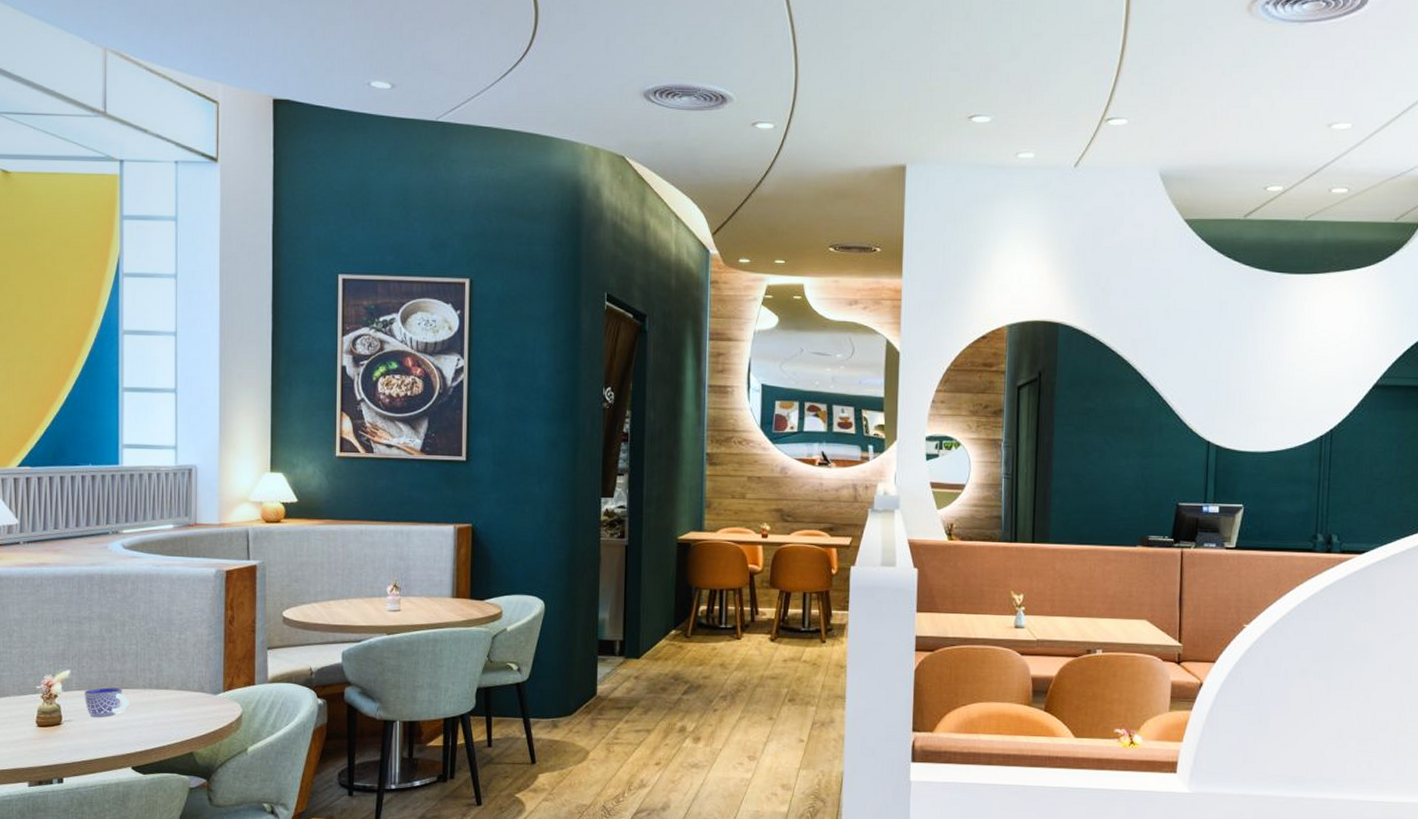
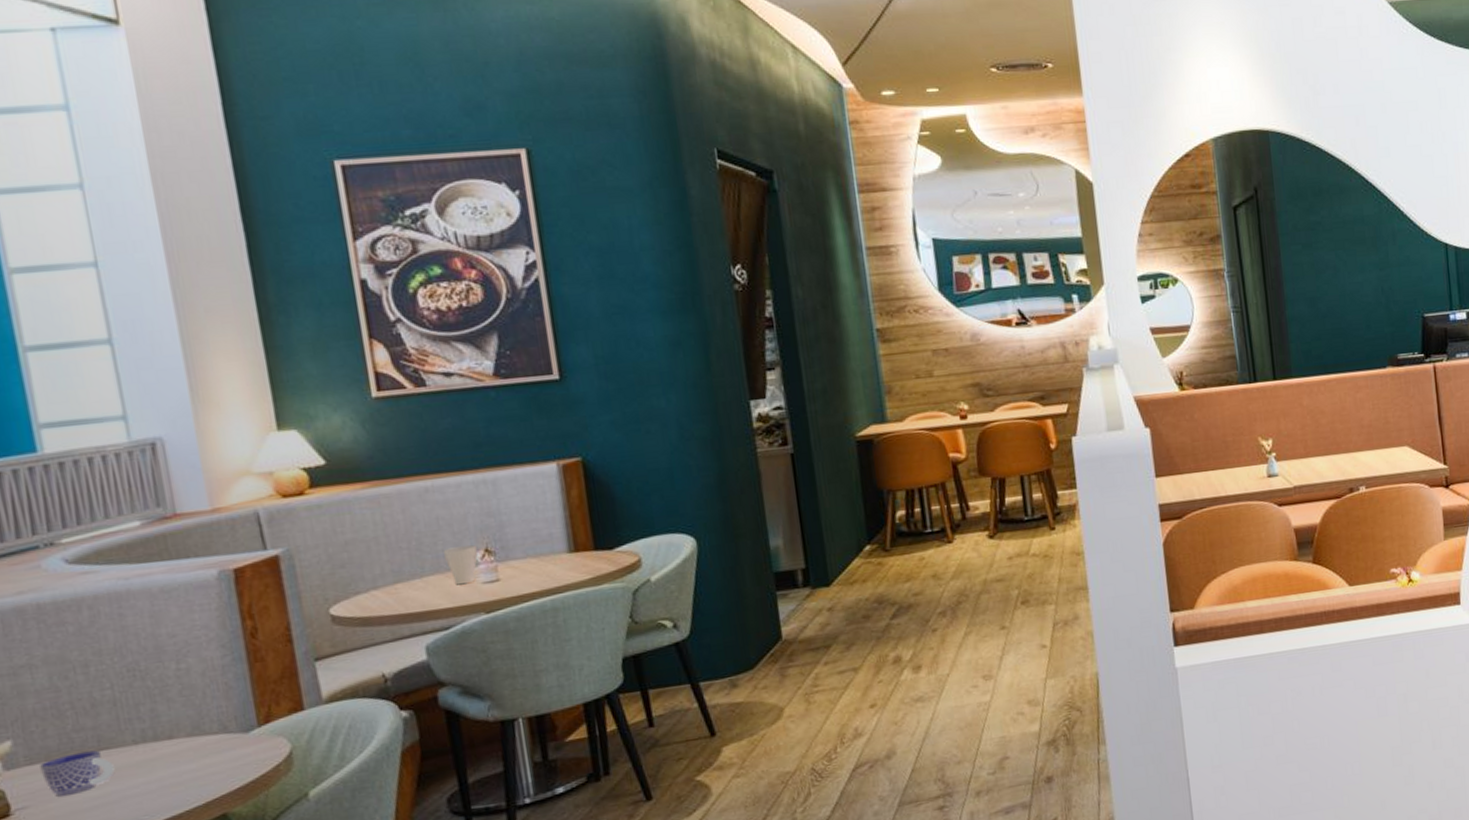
cup: none [366,579,389,610] -> present [444,544,479,585]

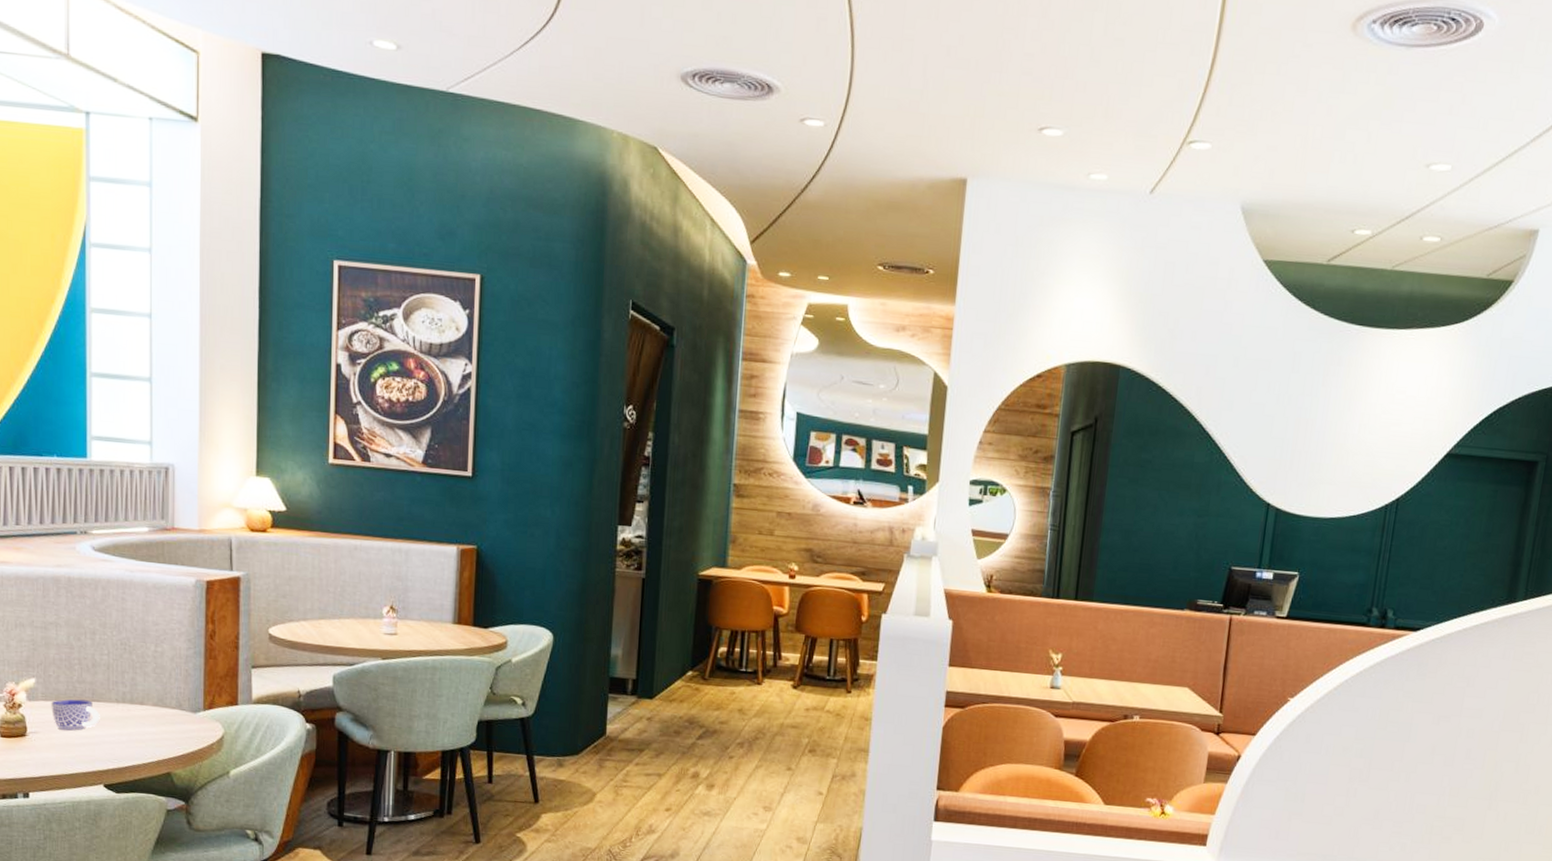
cup: present [444,544,479,585] -> none [360,599,386,632]

